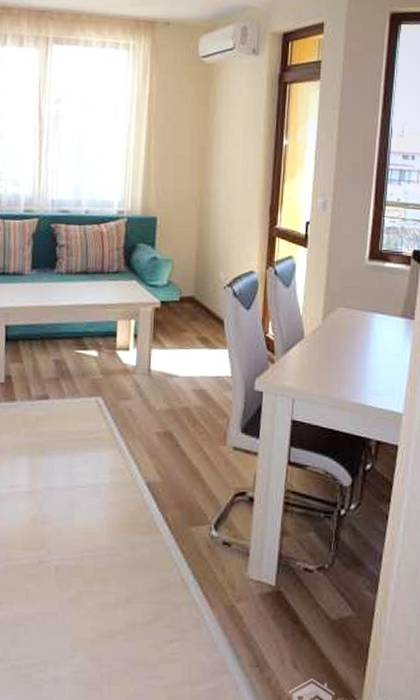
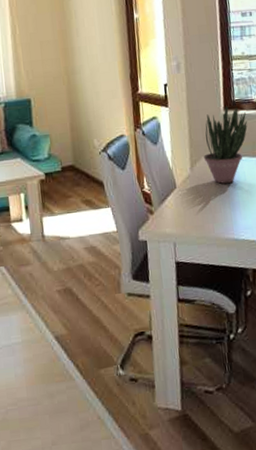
potted plant: none [339,255,392,341] -> present [204,105,248,184]

